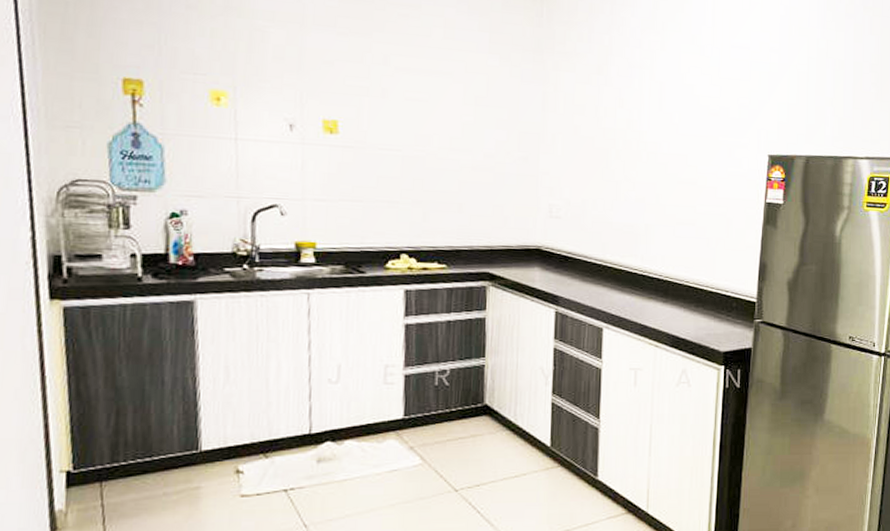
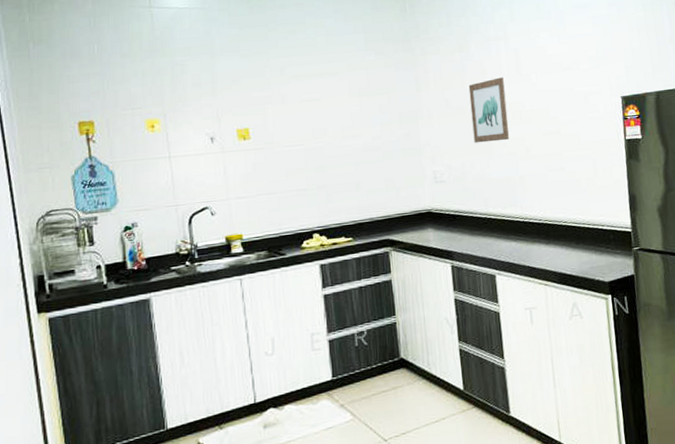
wall art: none [600,111,643,183] -> present [468,77,509,143]

